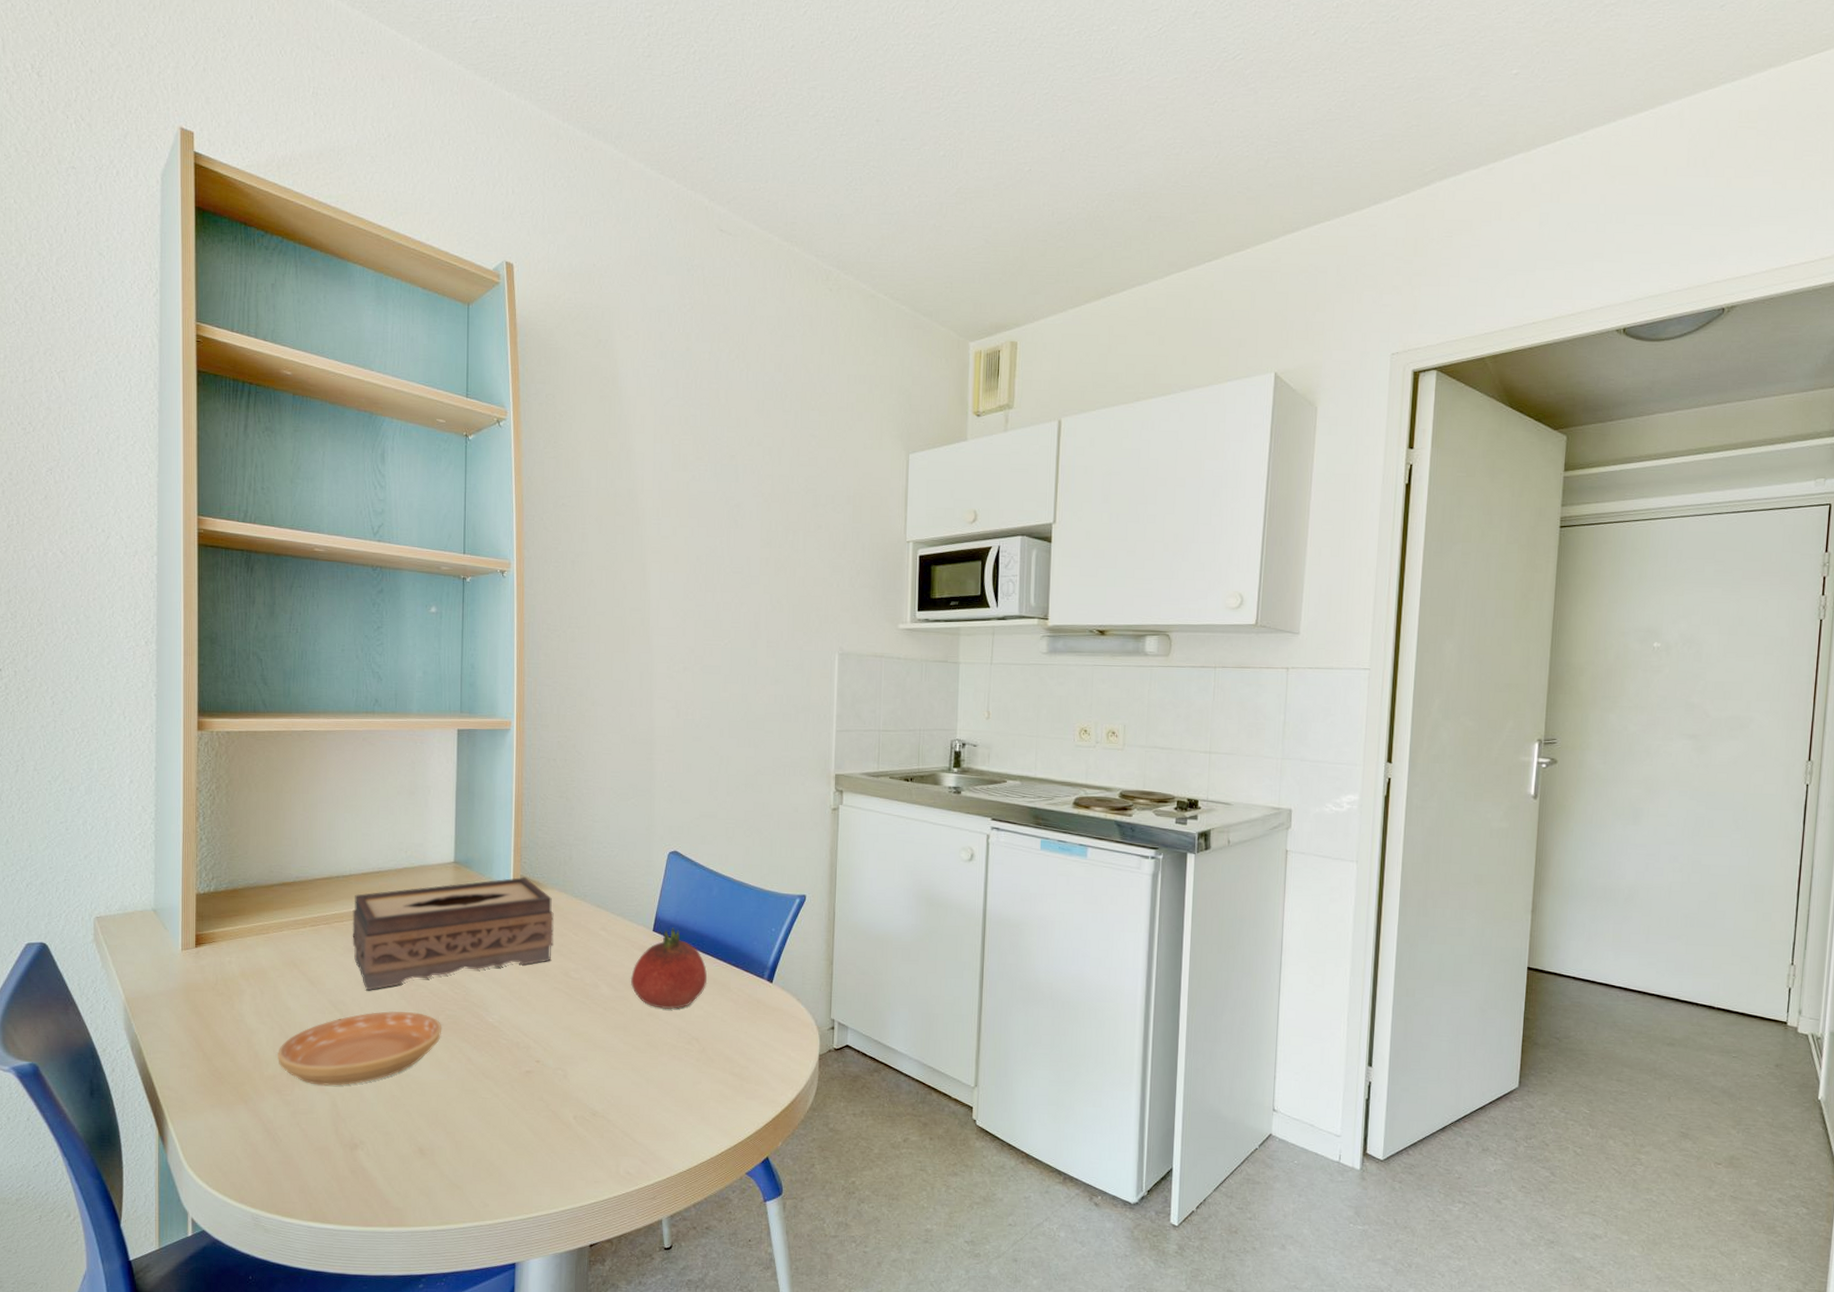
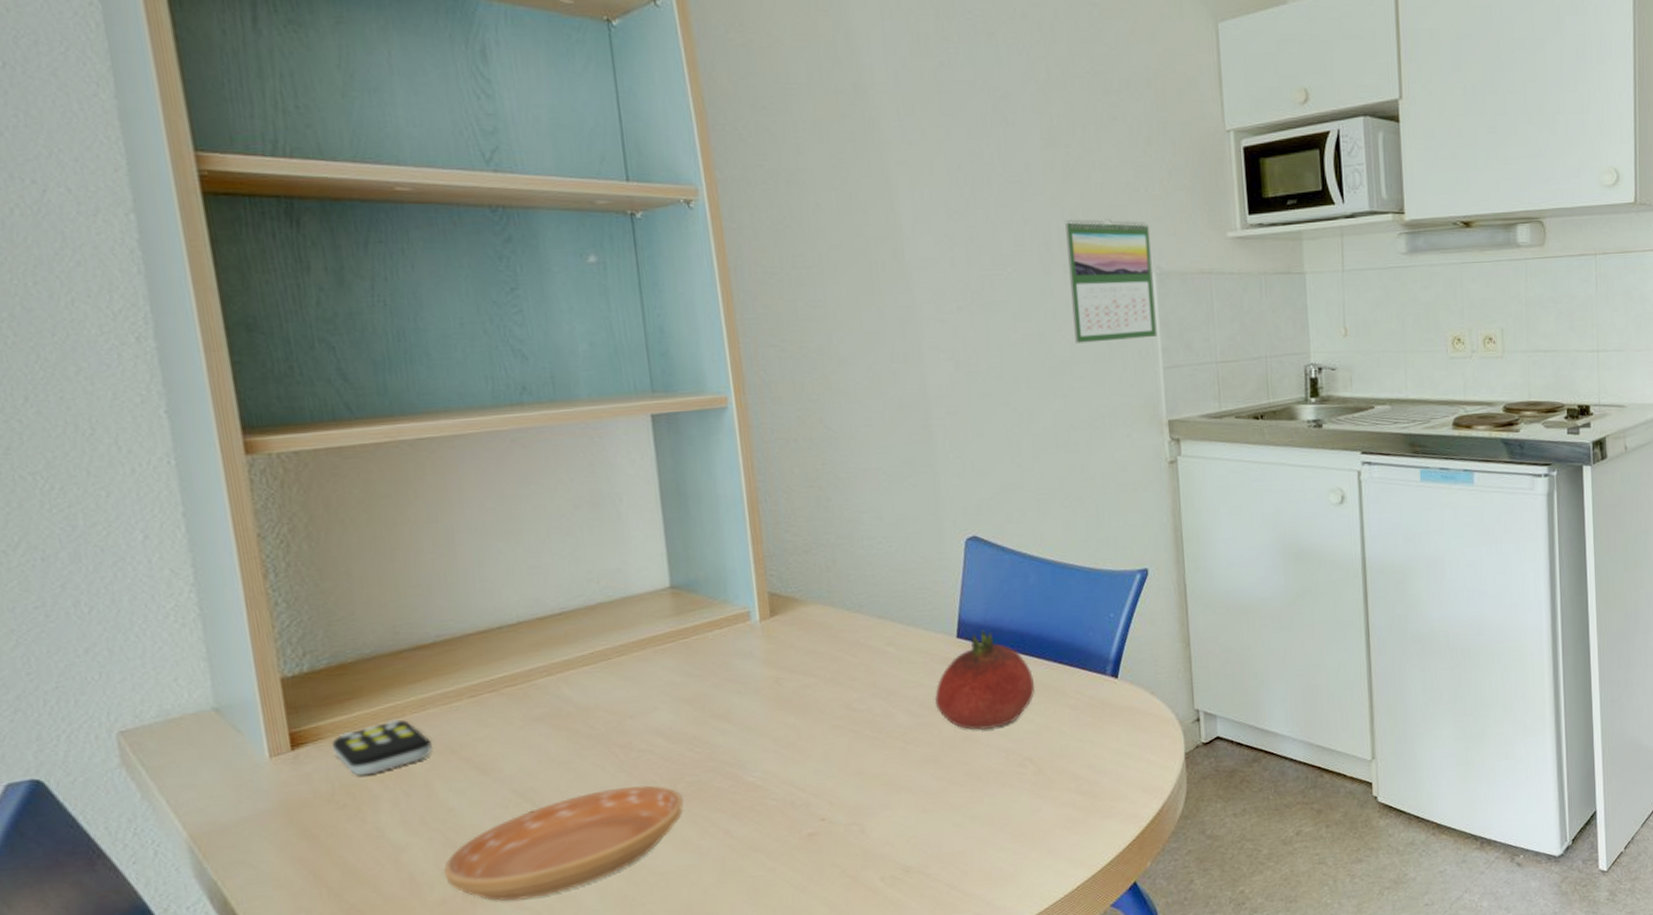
remote control: none [220,935,282,974] -> present [331,719,432,776]
tissue box: present [352,876,554,991] -> none [529,593,825,769]
calendar: none [770,605,837,705] -> present [1065,218,1157,343]

